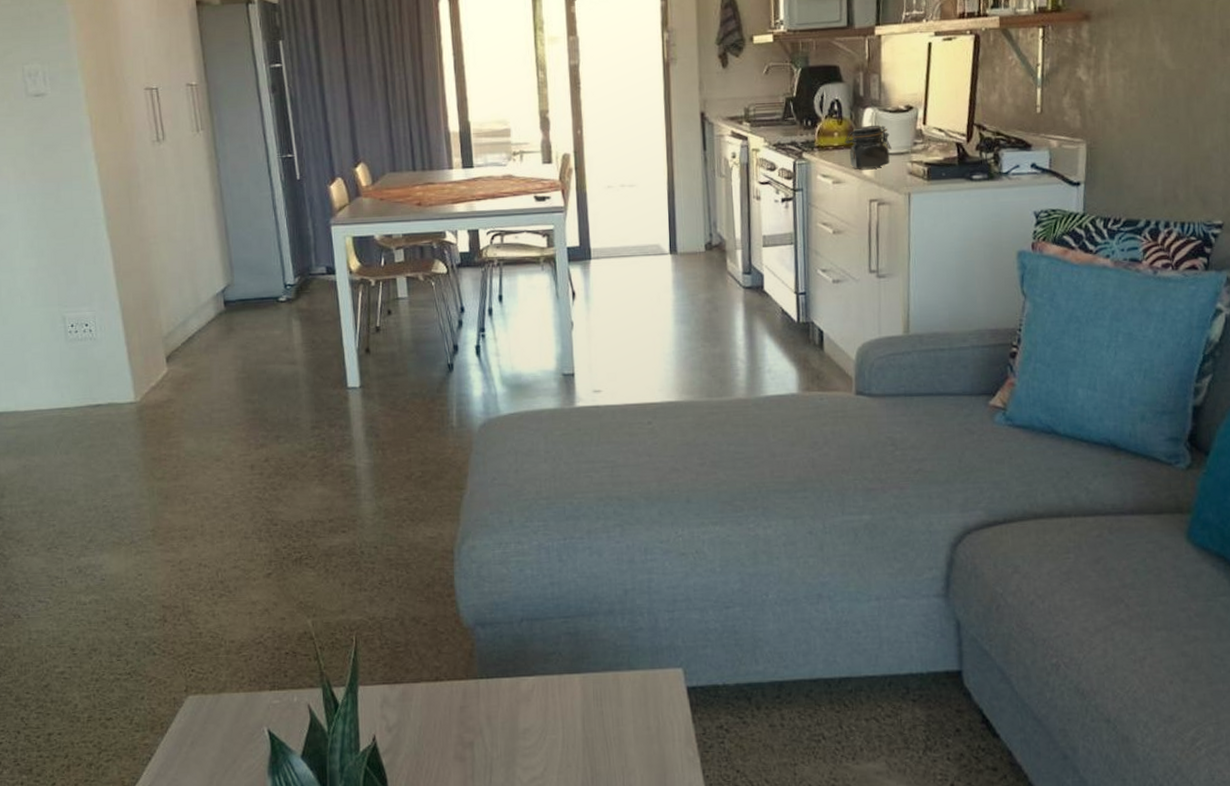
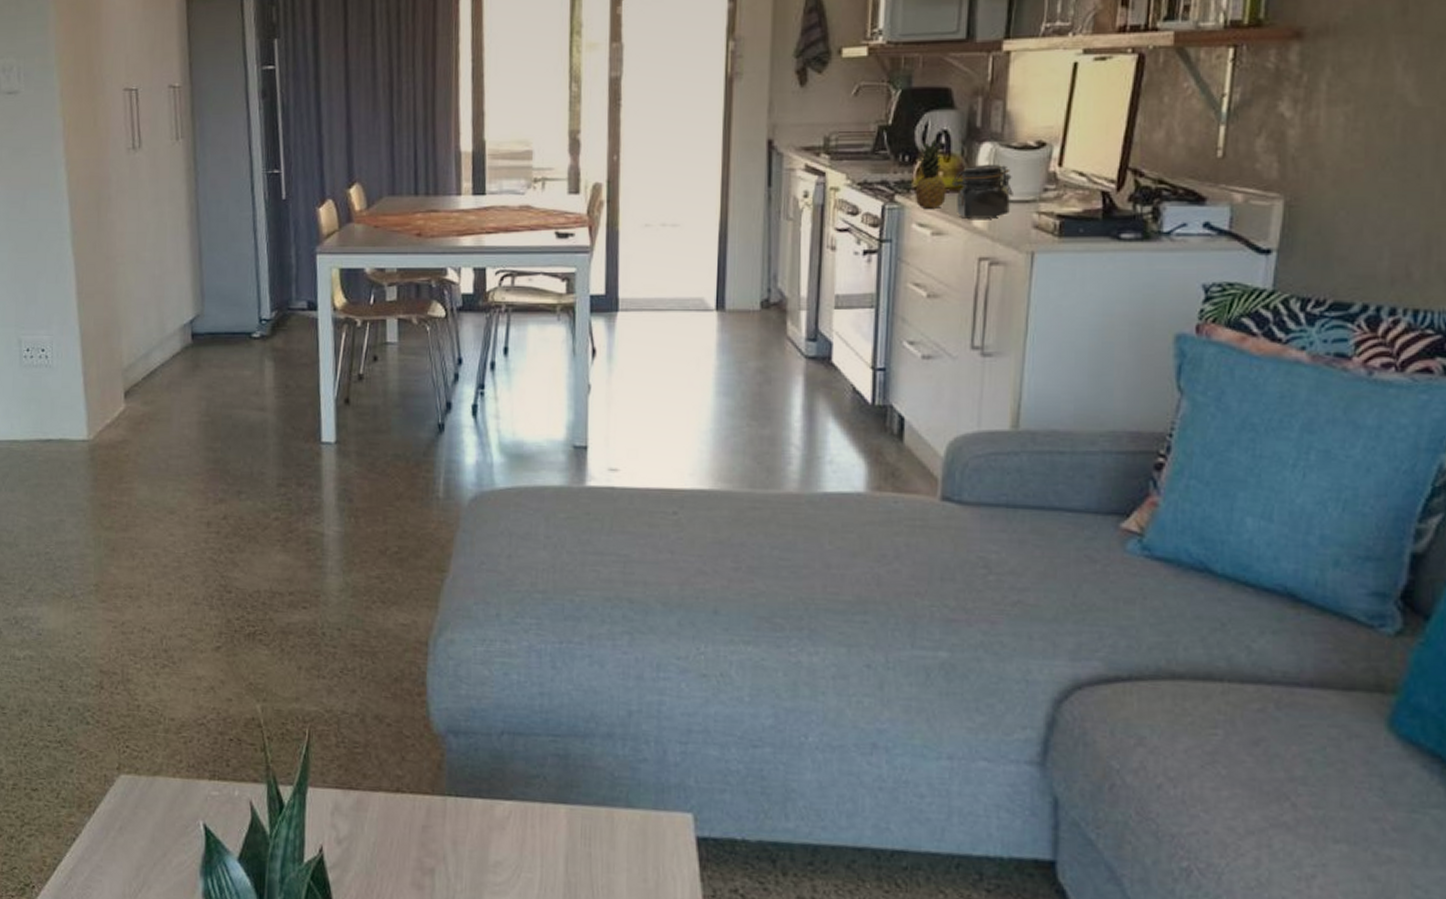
fruit: none [817,107,842,163] -> present [915,139,946,208]

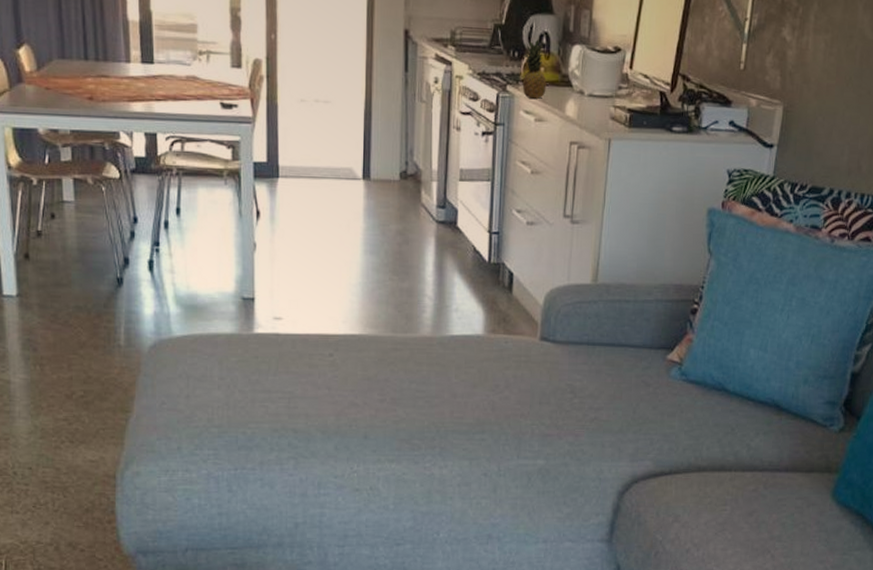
jar: present [951,164,1013,220] -> none [550,63,596,110]

